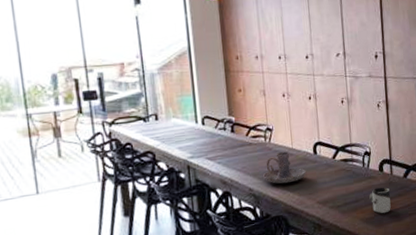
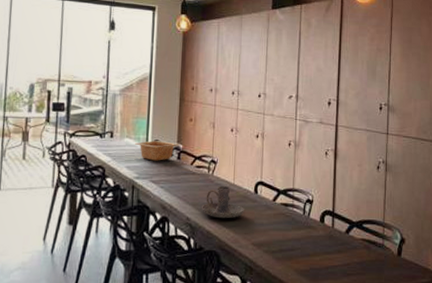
serving bowl: none [182,115,232,138] -> present [134,140,180,161]
cup: present [369,187,391,214] -> none [306,239,329,269]

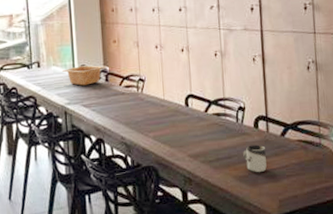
candle holder: present [202,186,244,219] -> none [135,103,177,135]
cup: none [306,239,329,269] -> present [243,144,267,173]

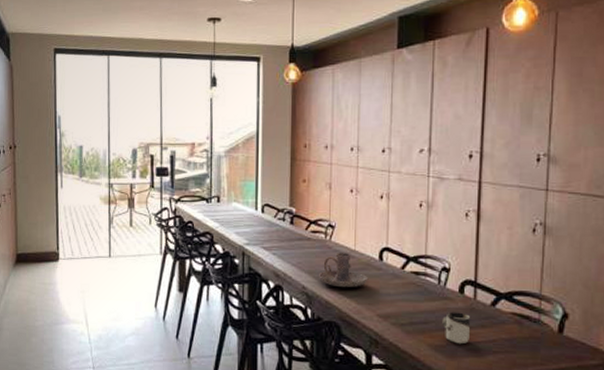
serving bowl: present [61,64,106,86] -> none [242,203,292,226]
candle holder: none [135,103,177,135] -> present [319,253,367,288]

